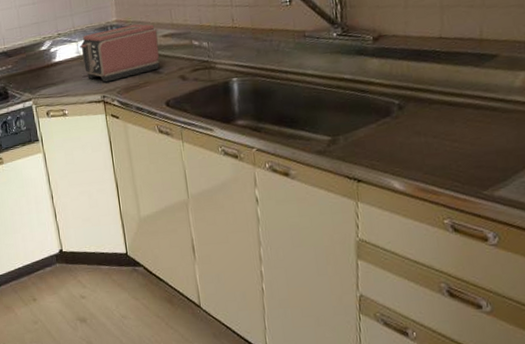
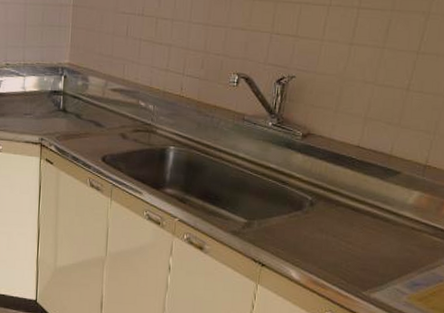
toaster: present [79,24,160,83] -> none [26,71,107,125]

